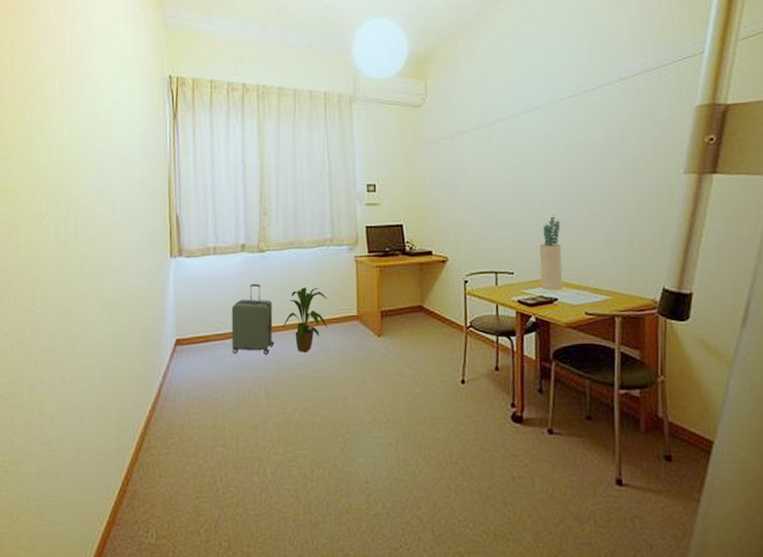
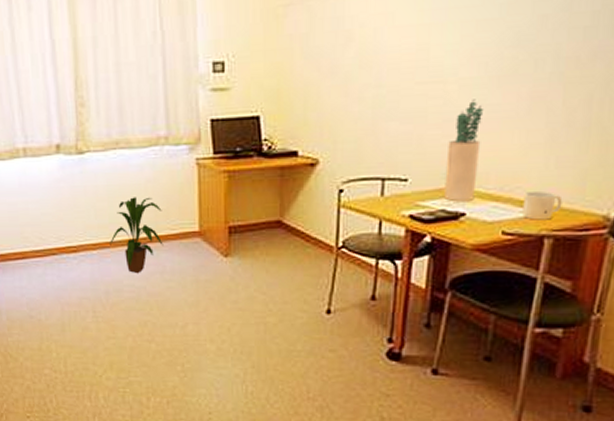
suitcase: present [231,284,274,355] -> none [49,193,101,274]
mug: none [596,282,623,304] -> present [522,192,563,220]

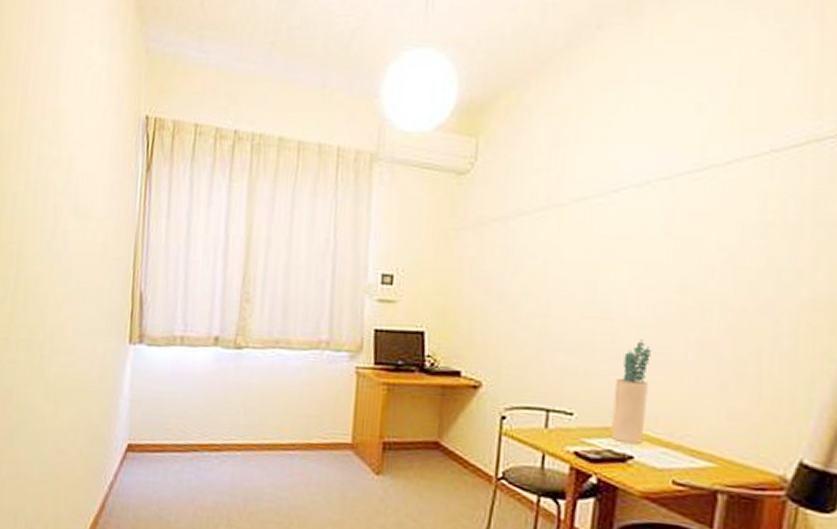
house plant: present [110,197,164,273] -> none [256,399,315,482]
mug: present [522,192,563,220] -> none [694,441,736,474]

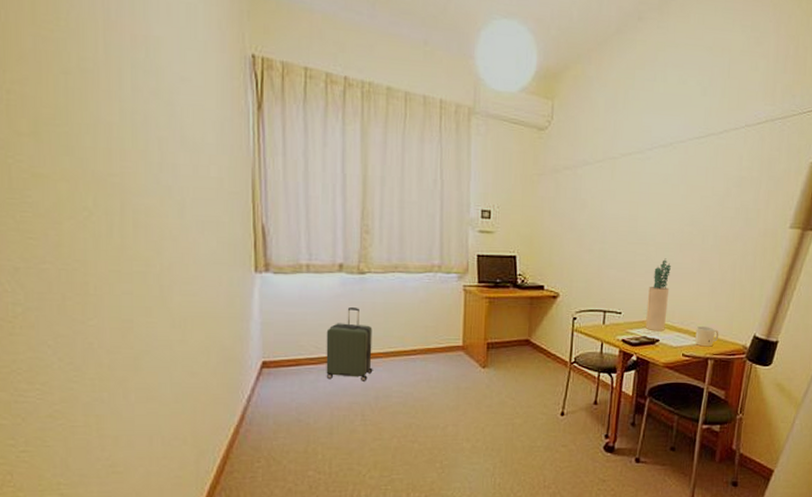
suitcase: none [191,388,246,478] -> present [326,308,373,381]
mug: none [694,441,736,474] -> present [695,326,719,347]

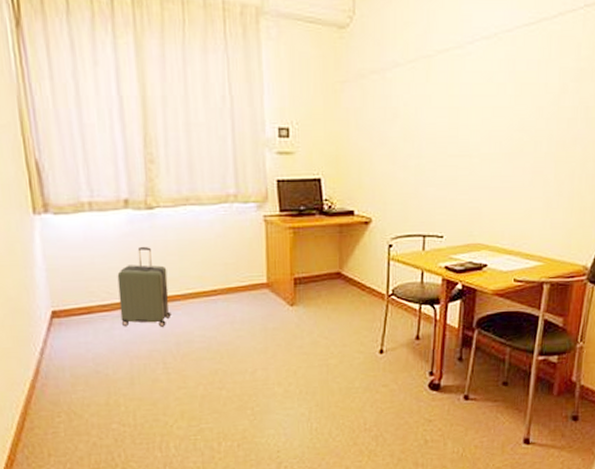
vase: present [646,258,672,332] -> none [471,171,500,256]
mug: present [695,326,719,347] -> none [528,247,556,270]

